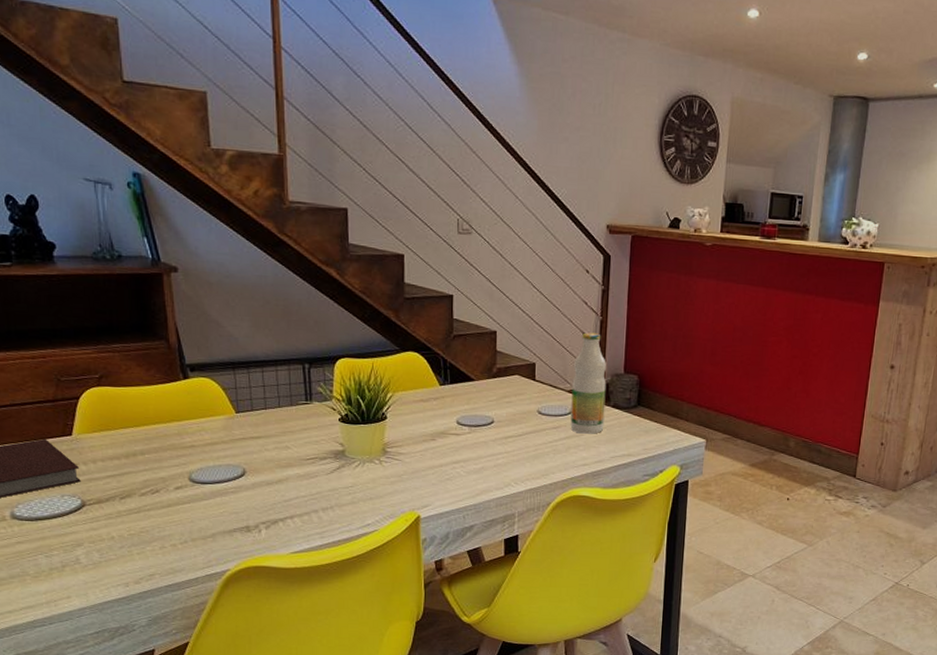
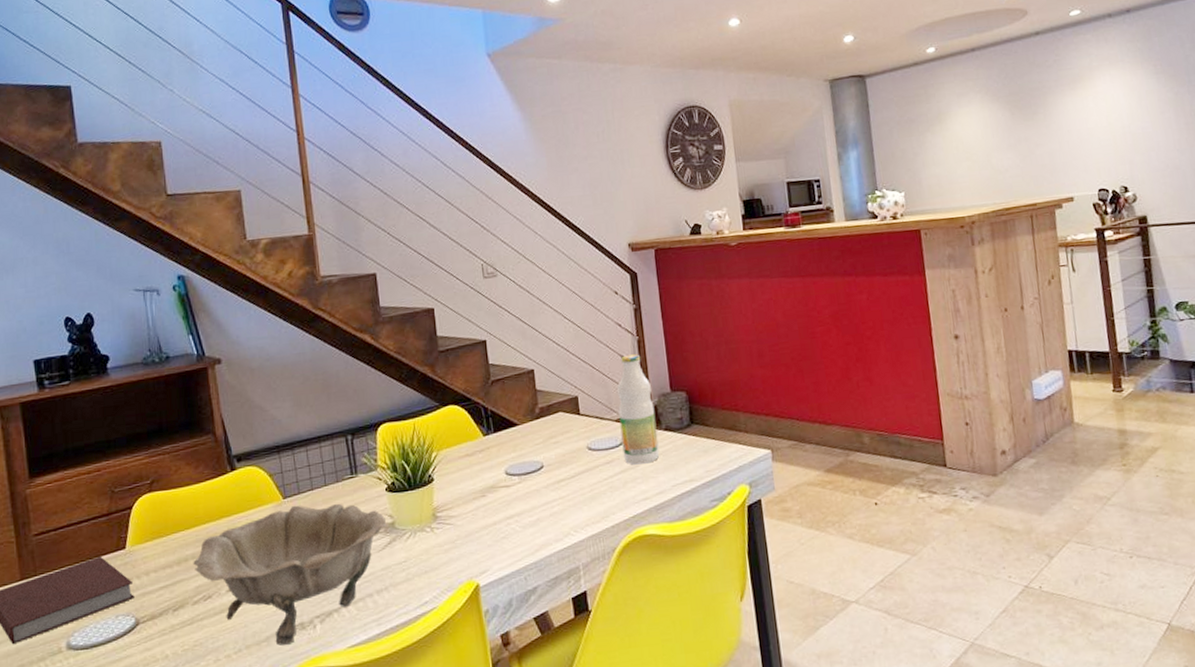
decorative bowl: none [141,420,337,543] -> present [193,503,387,646]

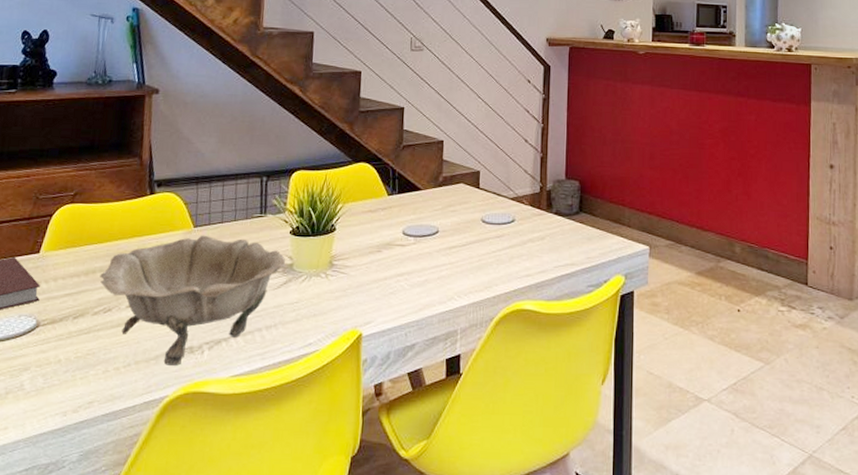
bottle: present [616,354,660,465] -> none [513,140,549,243]

